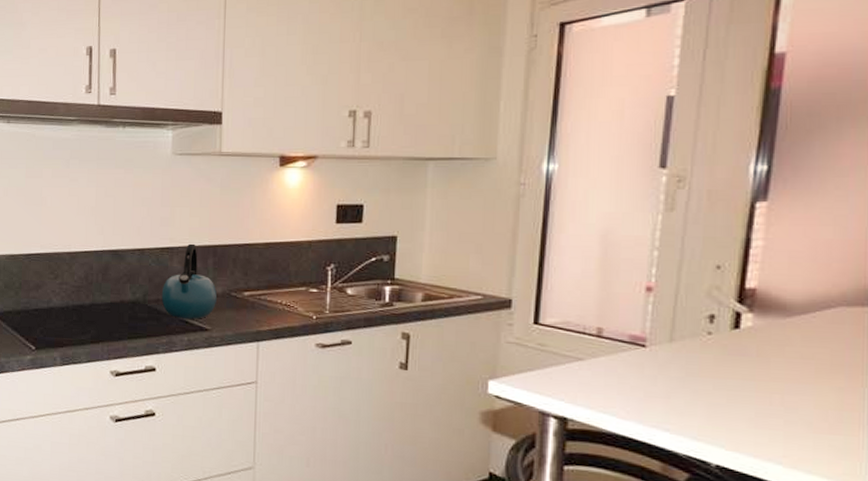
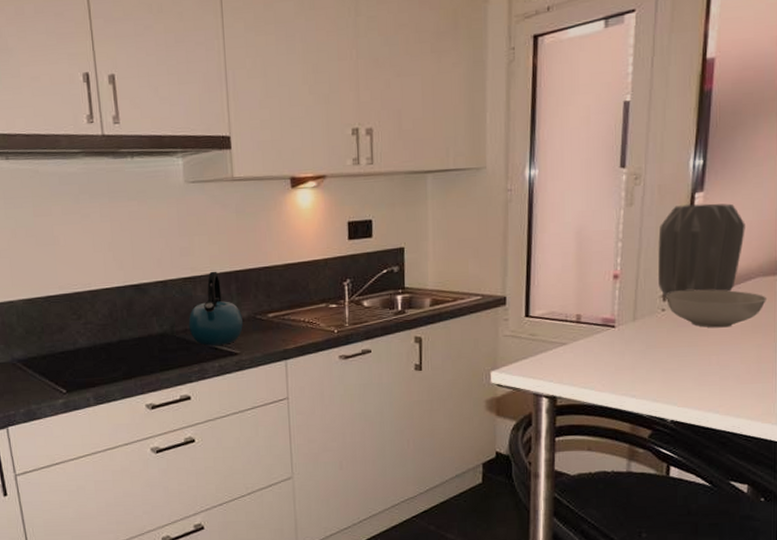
vase: none [704,215,823,324] -> present [658,203,745,302]
bowl: none [713,312,853,363] -> present [665,289,768,328]

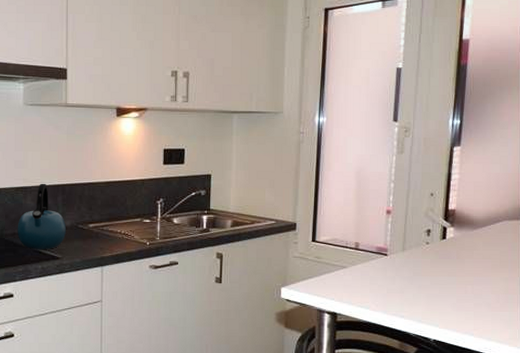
vase: present [658,203,745,302] -> none [424,156,494,236]
bowl: present [665,289,768,328] -> none [429,228,513,262]

